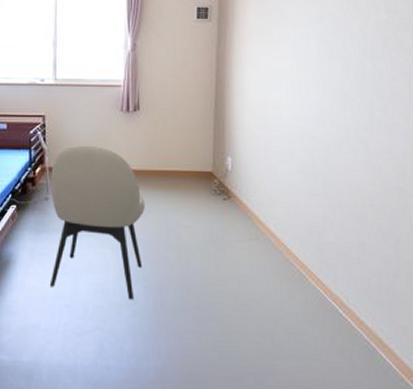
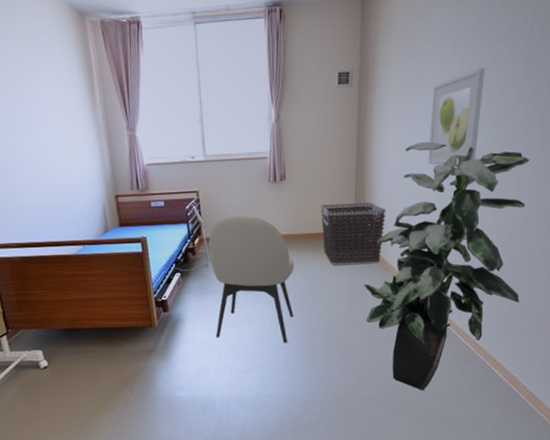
clothes hamper: none [176,140,247,211] -> present [321,202,386,266]
indoor plant: none [223,81,404,375] -> present [364,141,530,391]
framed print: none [291,13,346,108] -> present [428,67,485,166]

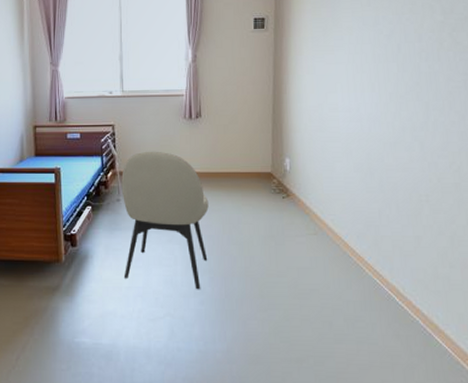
clothes hamper: present [321,202,386,266] -> none [237,143,305,208]
indoor plant: present [364,141,530,391] -> none [283,84,459,358]
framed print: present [428,67,485,166] -> none [347,16,401,110]

